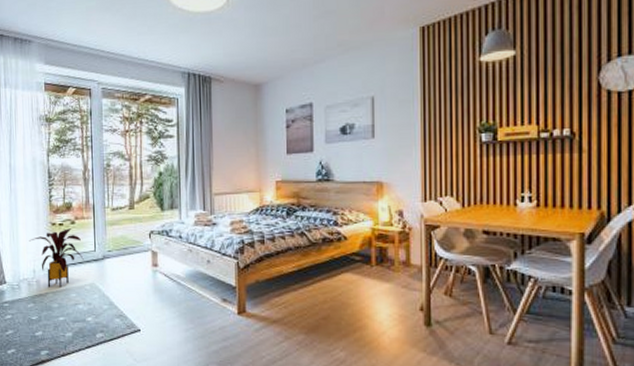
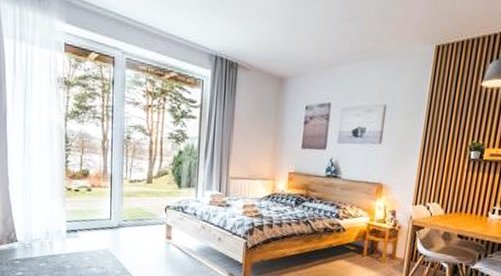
house plant: present [29,228,84,288] -> none [43,195,99,251]

